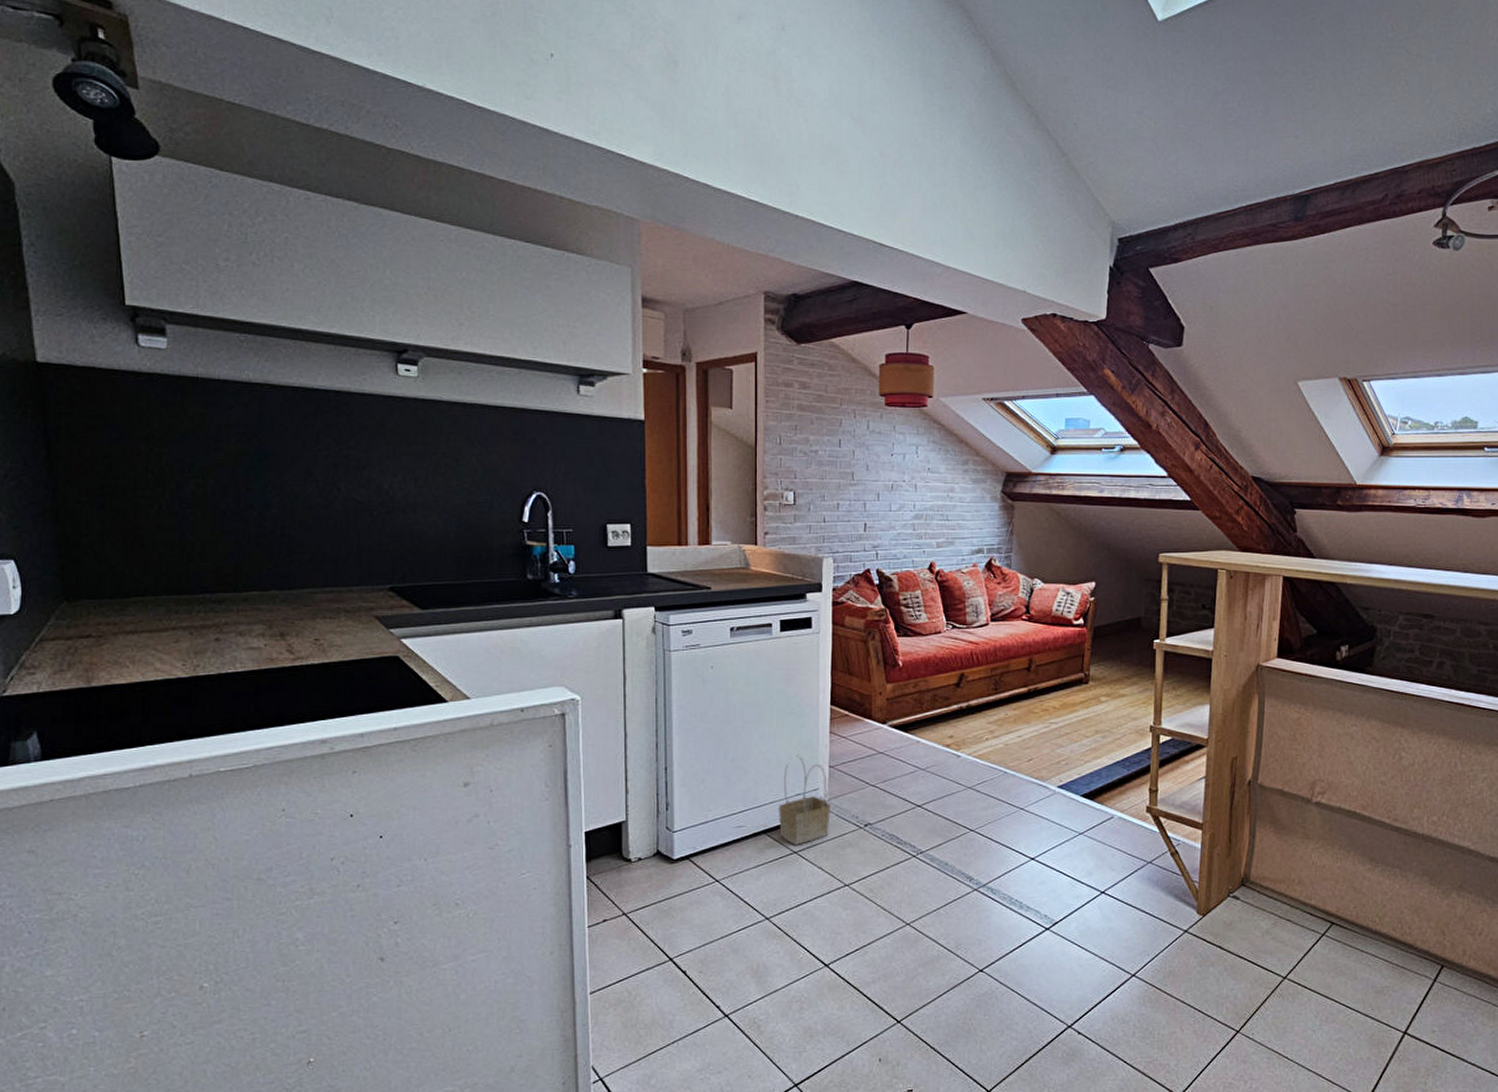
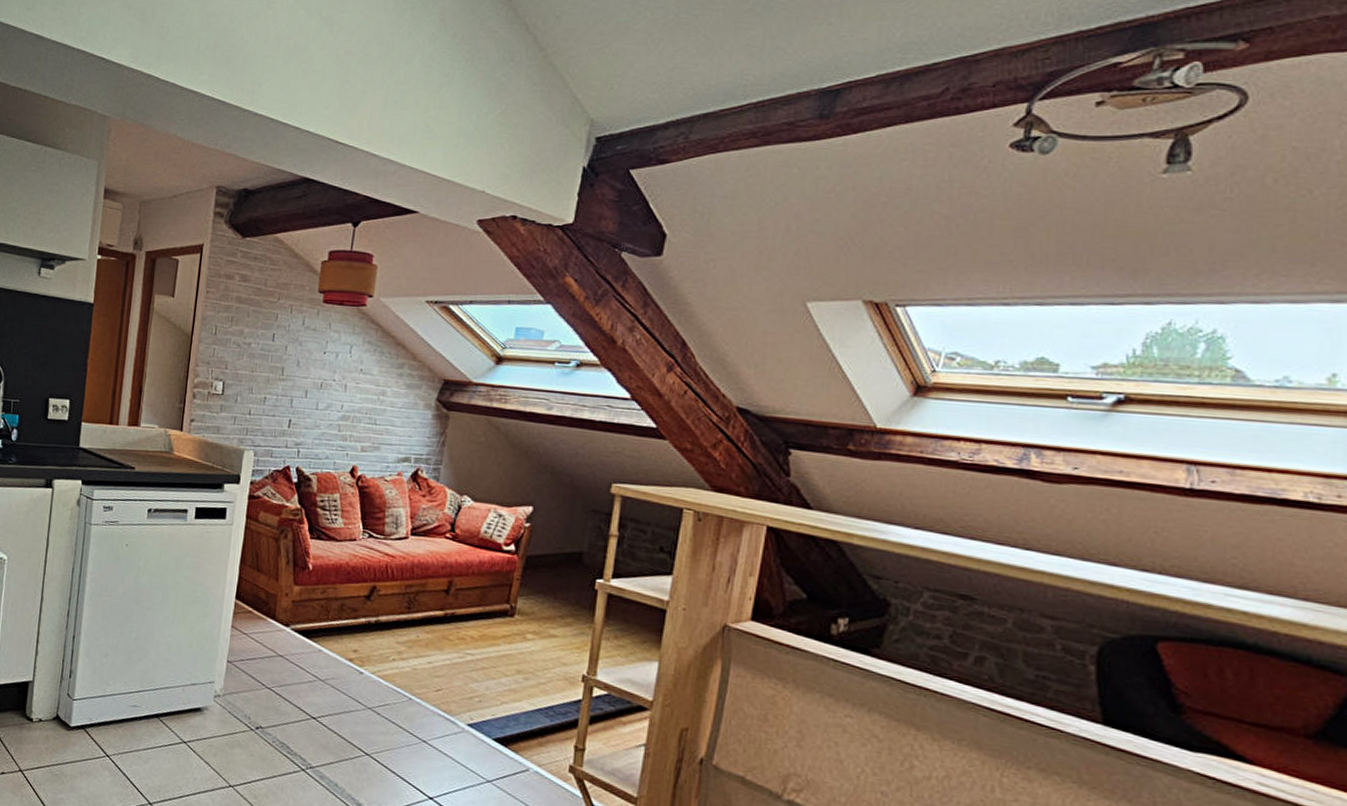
basket: present [778,754,831,845] -> none [172,644,224,736]

